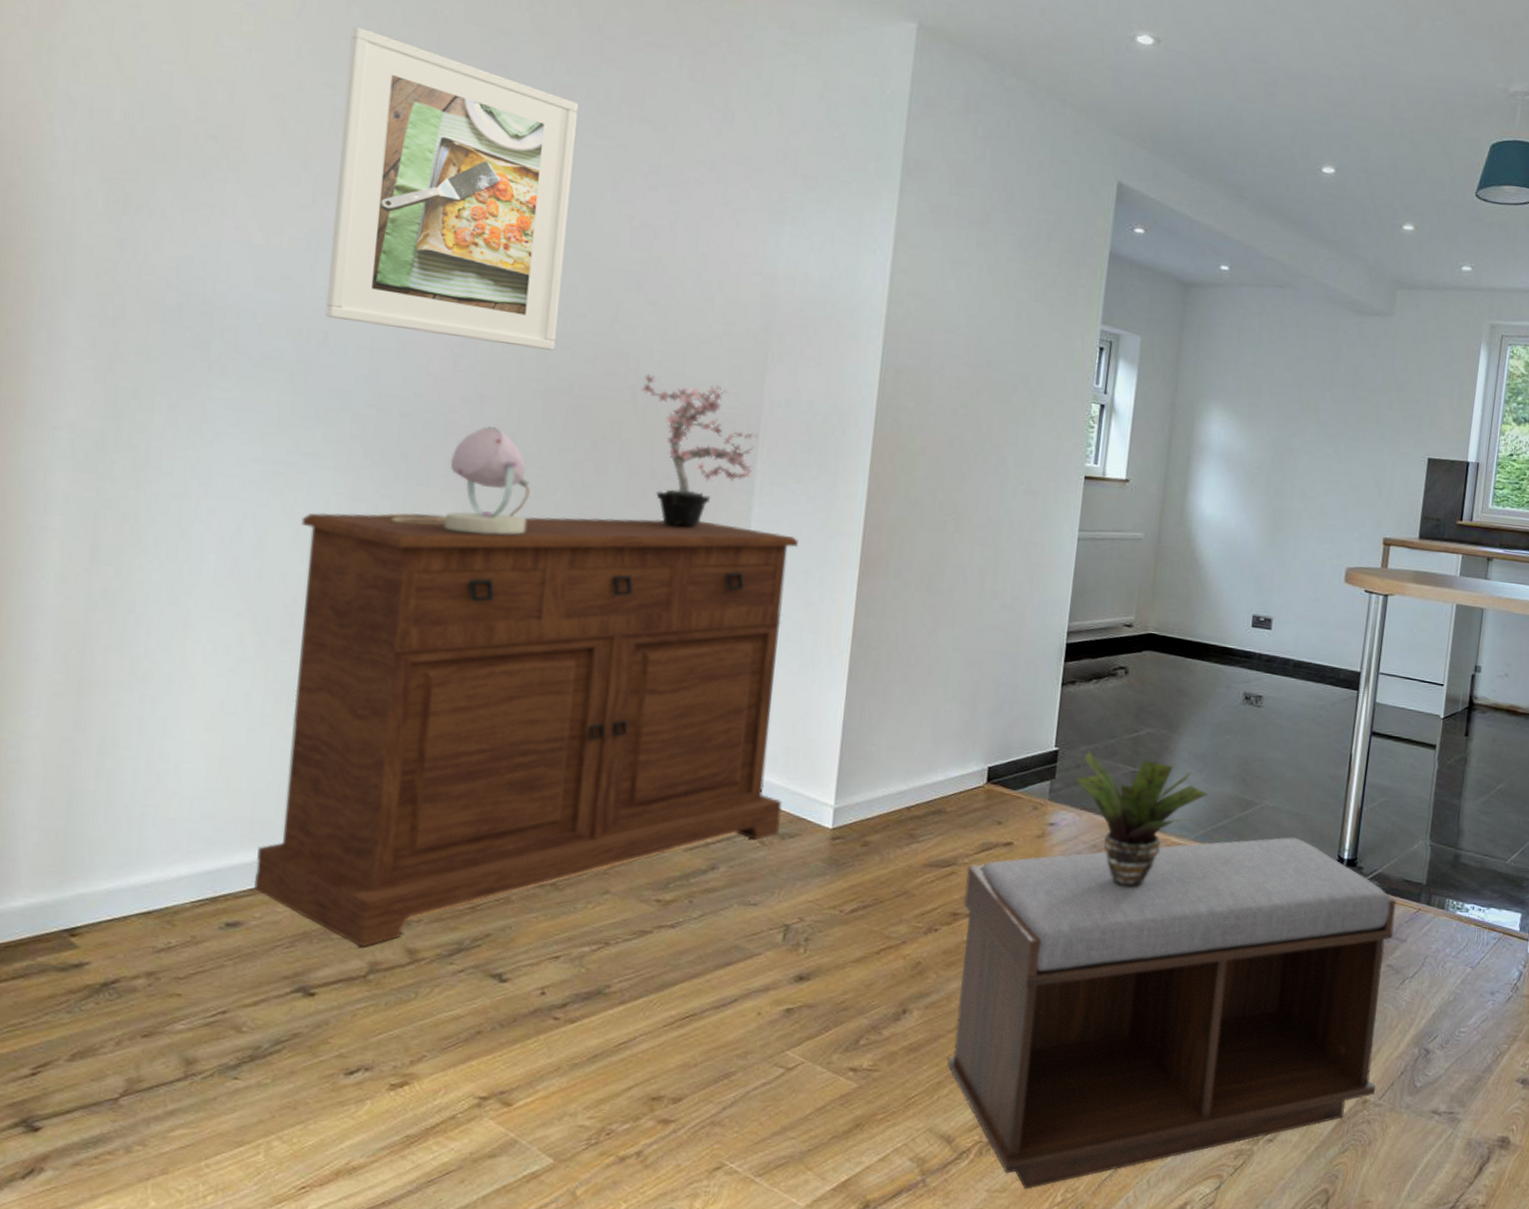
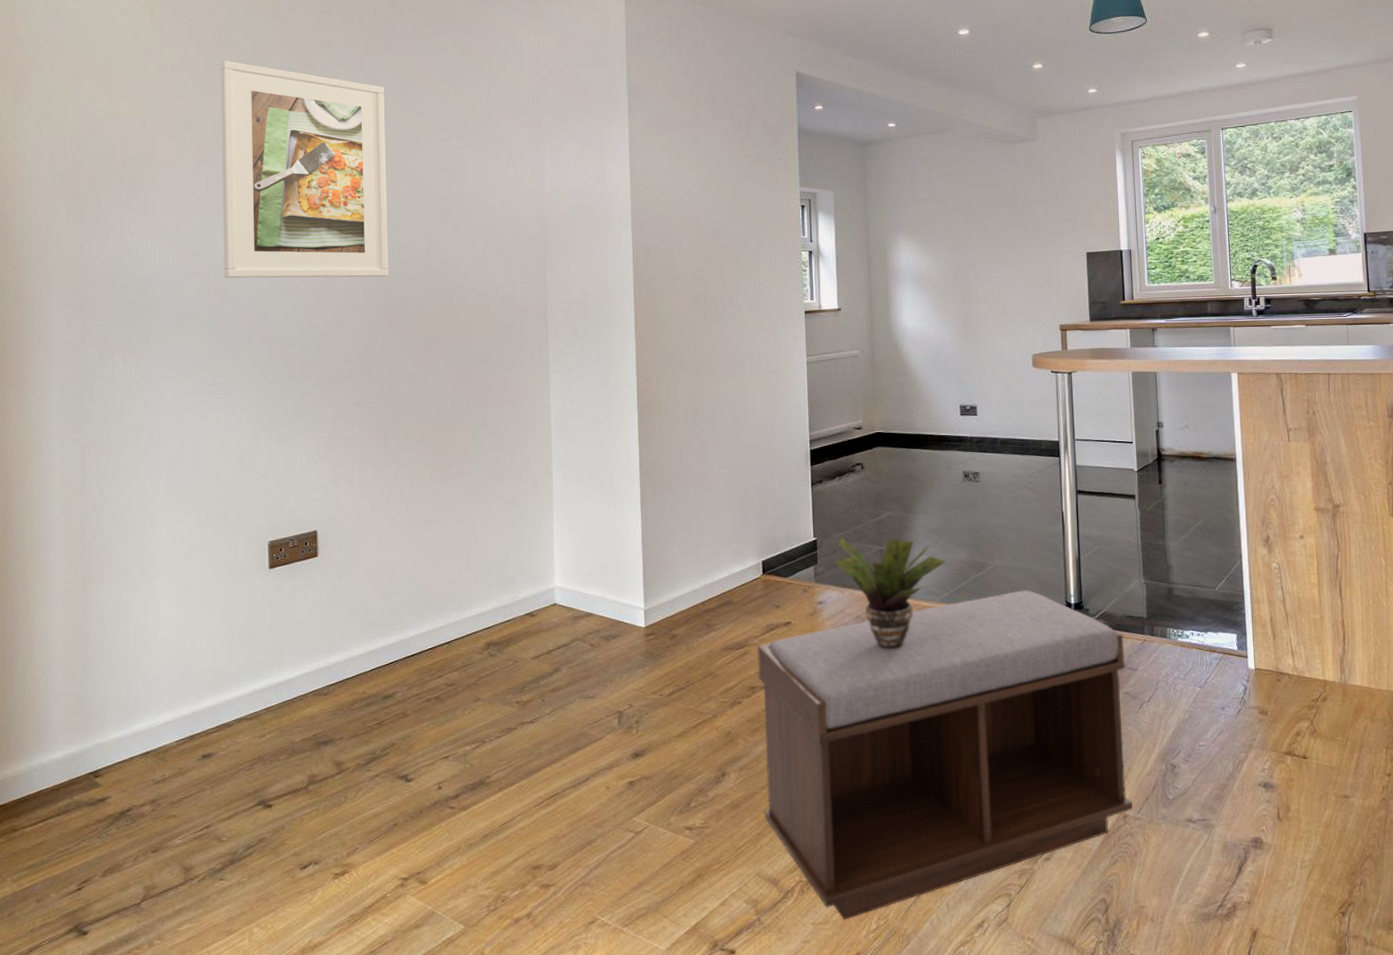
sideboard: present [254,512,798,947] -> none [219,391,604,764]
table lamp: present [374,426,530,535] -> none [275,342,384,427]
potted plant: present [641,374,758,527] -> none [456,283,547,399]

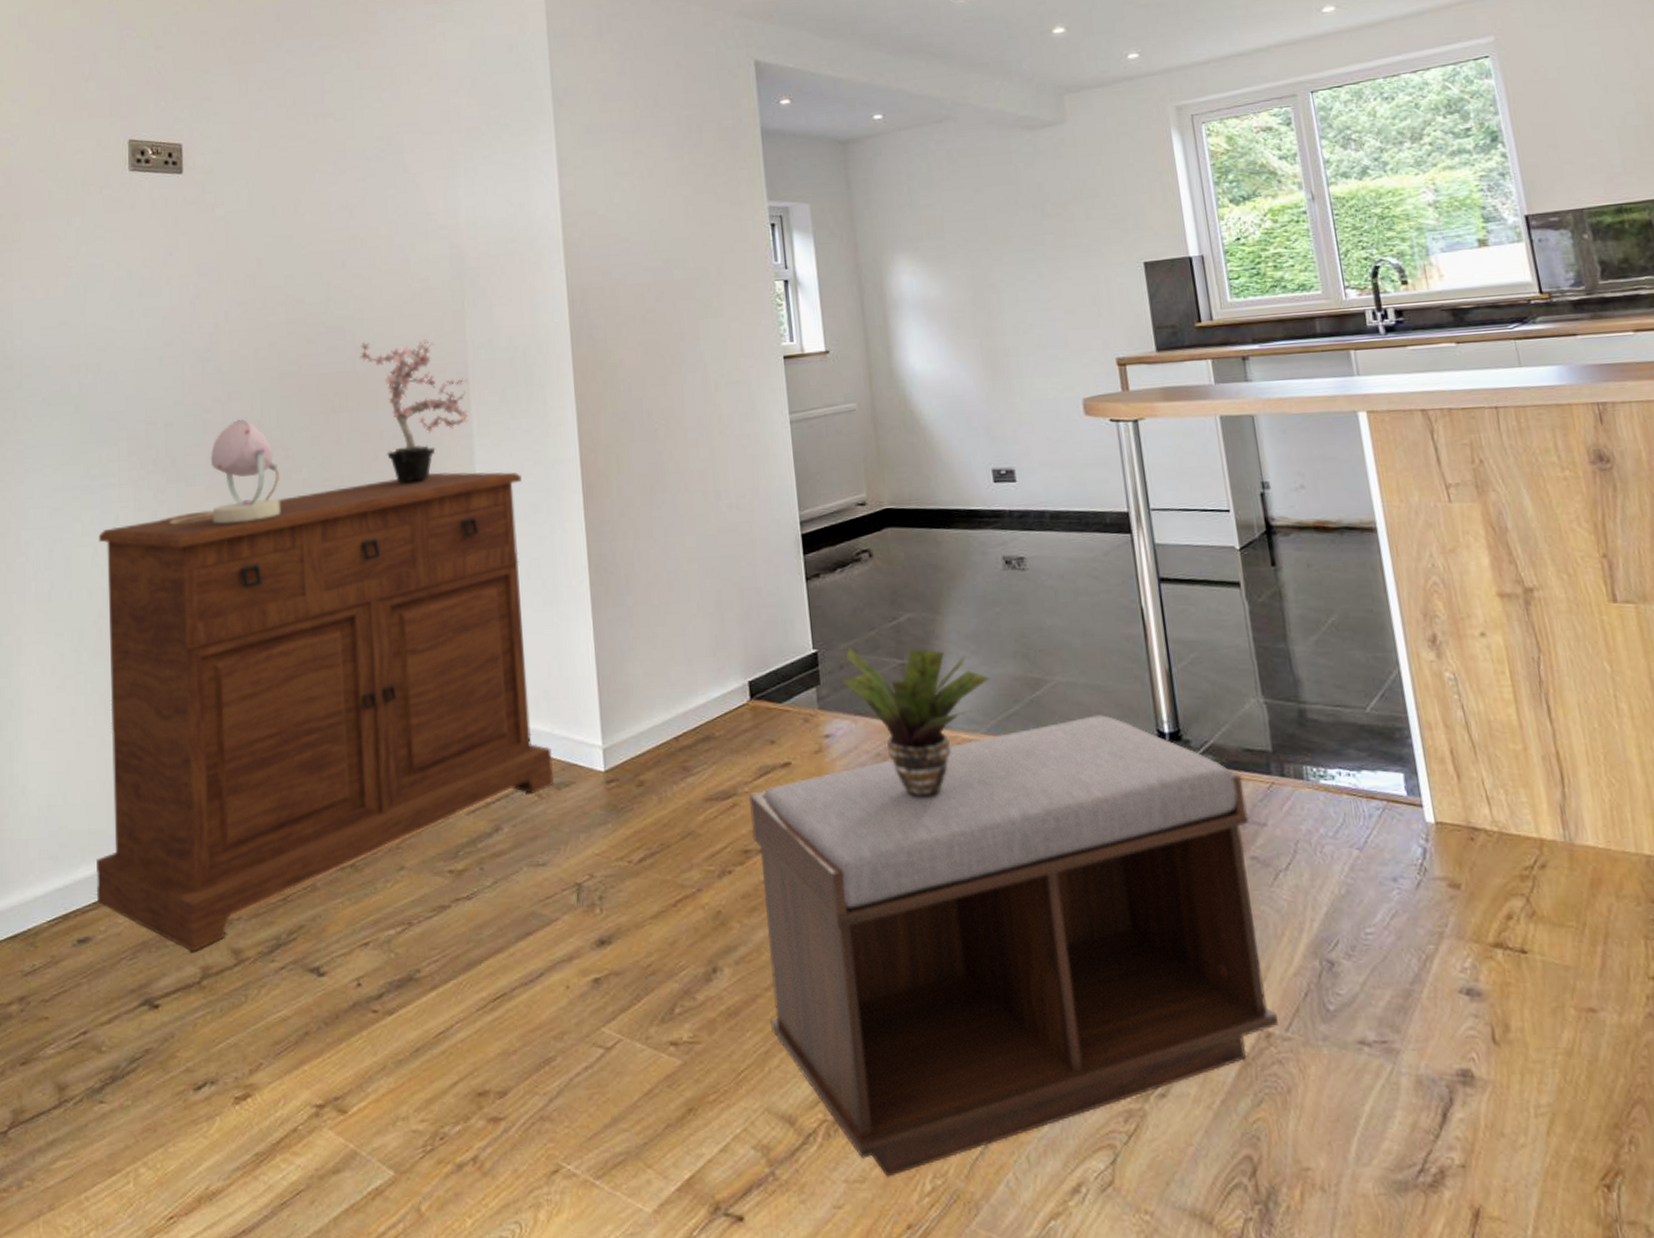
sideboard: none [219,391,604,764] -> present [96,471,554,952]
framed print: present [220,60,389,278] -> none [90,96,282,350]
table lamp: none [275,342,384,427] -> present [155,420,281,525]
potted plant: none [456,283,547,399] -> present [360,340,468,483]

